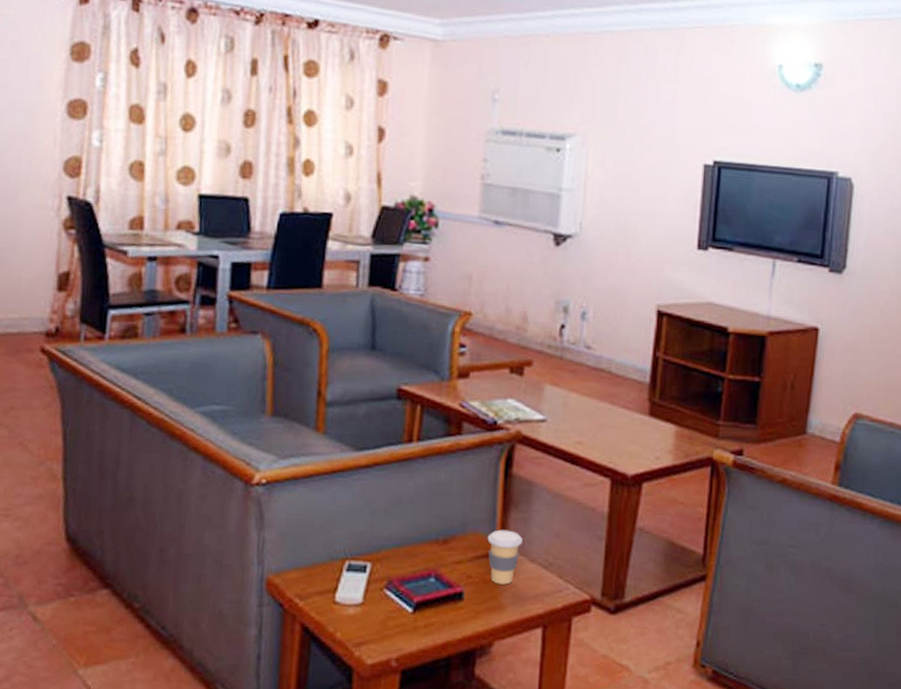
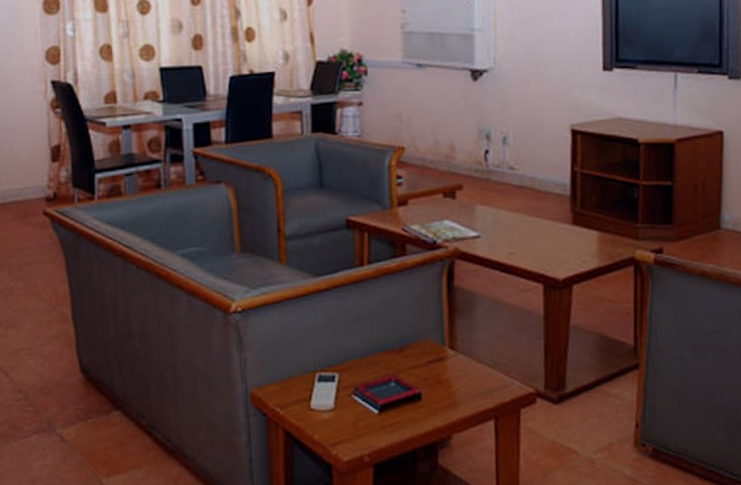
coffee cup: present [487,529,523,585] -> none [438,336,469,384]

